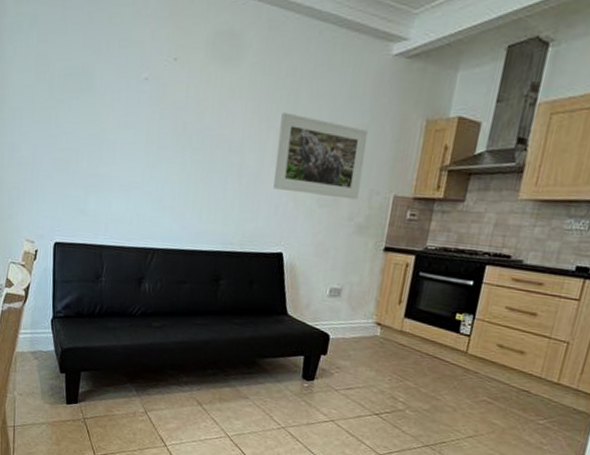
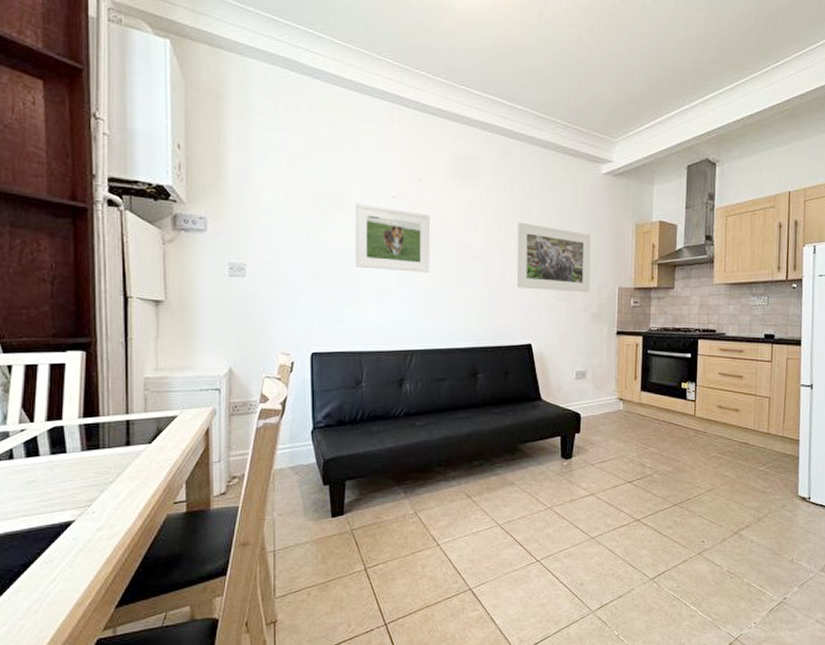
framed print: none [101,85,183,166] -> present [355,203,431,273]

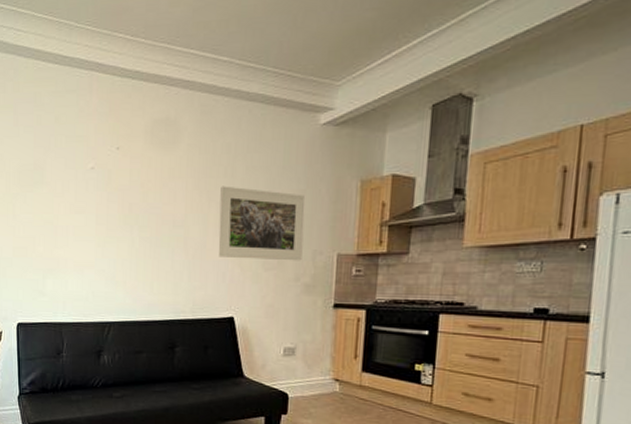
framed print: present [355,203,431,273] -> none [55,177,128,244]

